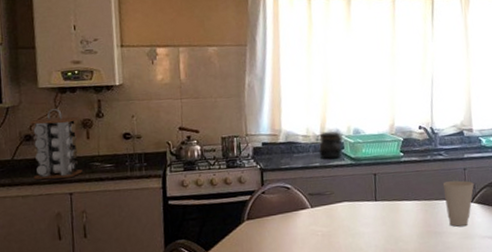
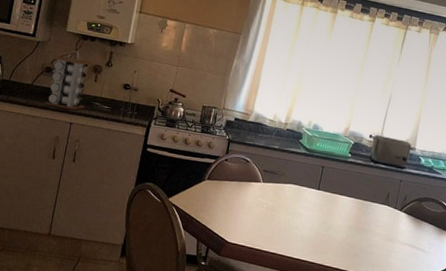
jar: present [316,130,343,159] -> none [279,120,303,145]
toaster: none [423,123,470,157] -> present [369,135,413,170]
cup: present [442,180,474,227] -> none [377,188,406,231]

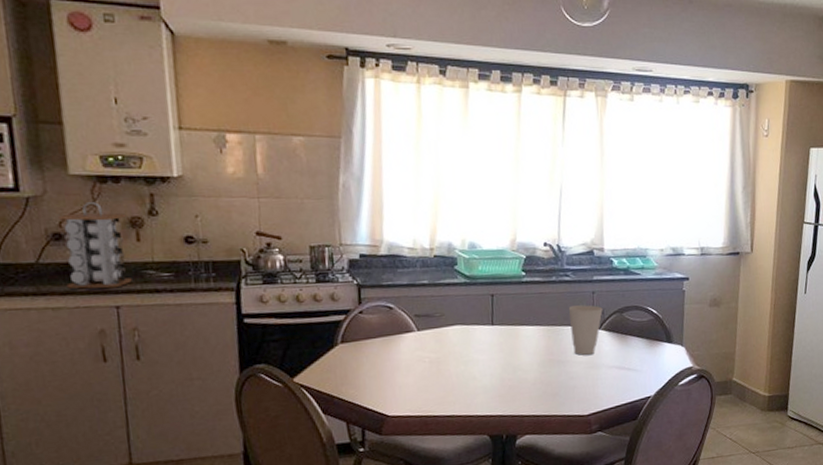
toaster: present [369,135,413,170] -> none [548,240,601,279]
cup: none [377,188,406,231] -> present [568,305,603,356]

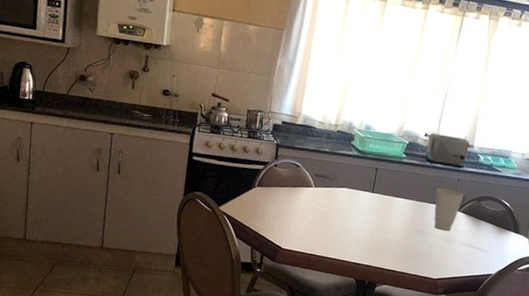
spice rack: present [58,201,132,290] -> none [82,55,127,120]
toaster: none [548,240,601,279] -> present [425,133,471,169]

